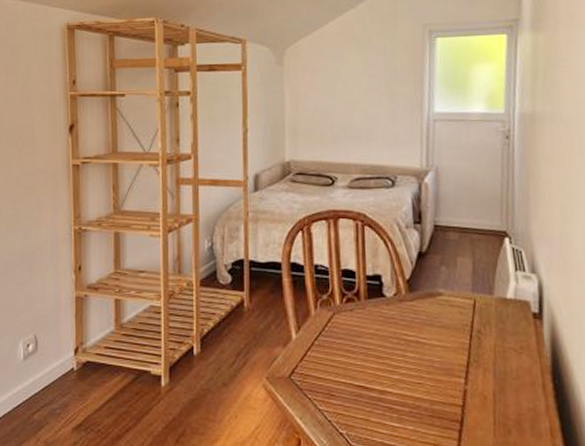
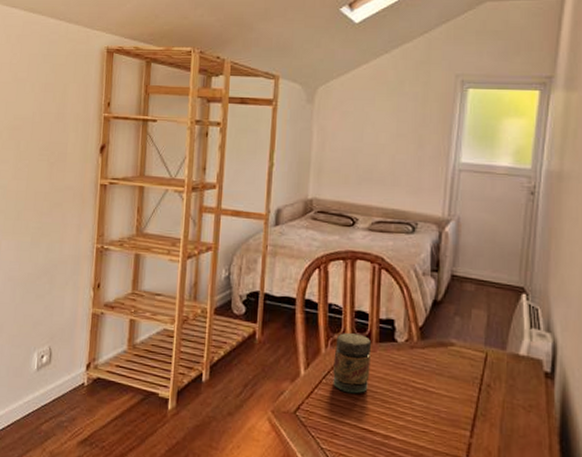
jar: none [324,293,361,353] -> present [333,333,371,394]

